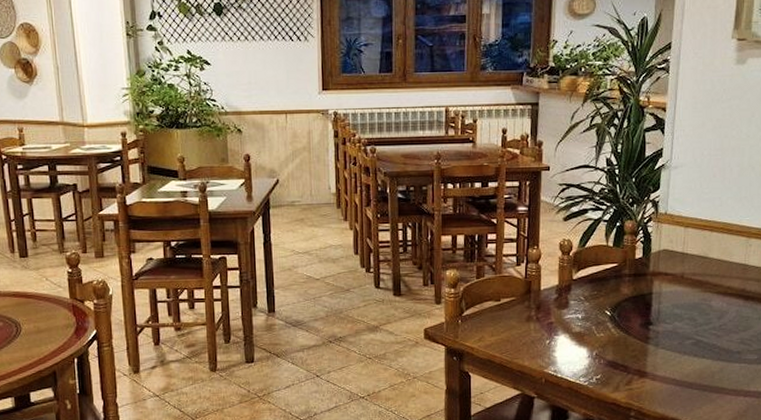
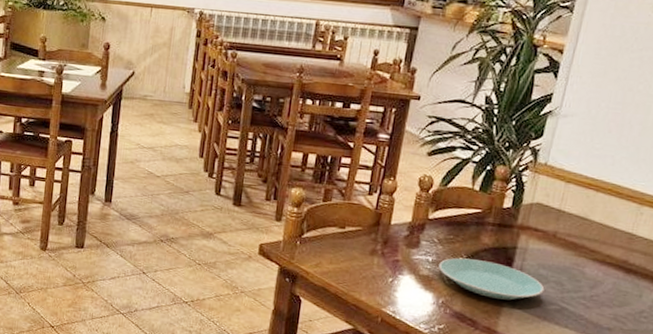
plate: none [588,309,681,343] -> present [438,257,545,300]

